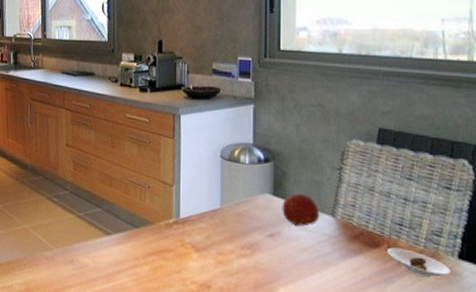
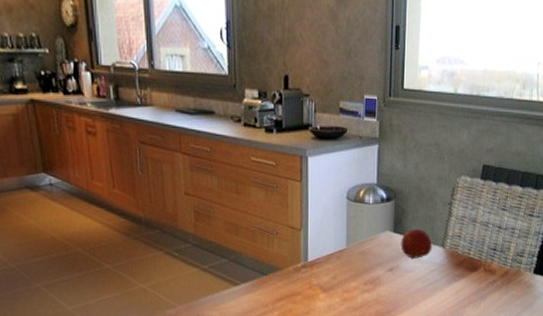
saucer: present [388,247,450,278] -> none [483,269,528,292]

